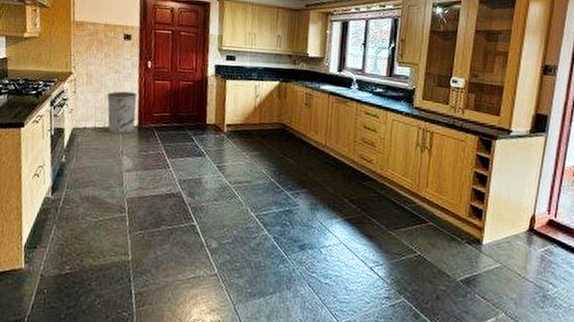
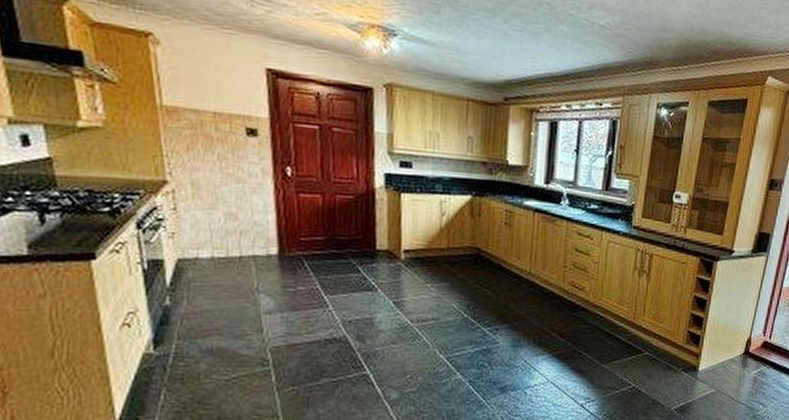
trash can: present [107,91,137,134] -> none [227,208,274,266]

